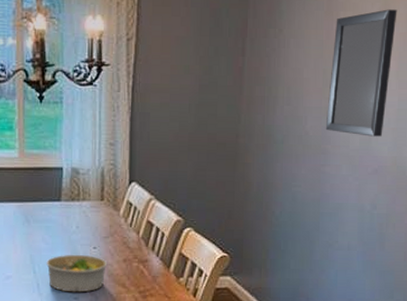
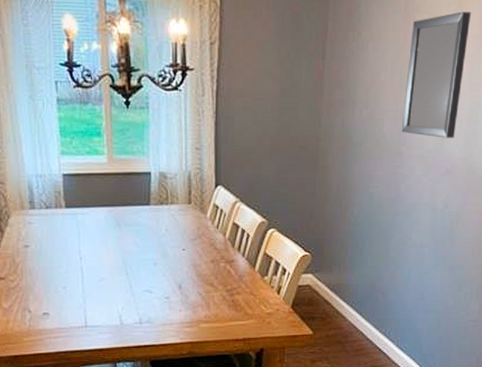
bowl: present [46,254,108,293] -> none [138,256,196,292]

